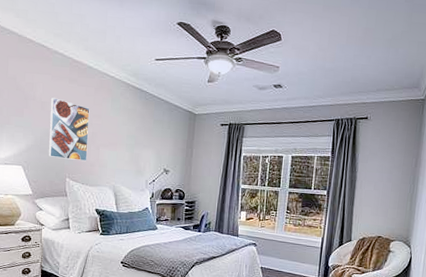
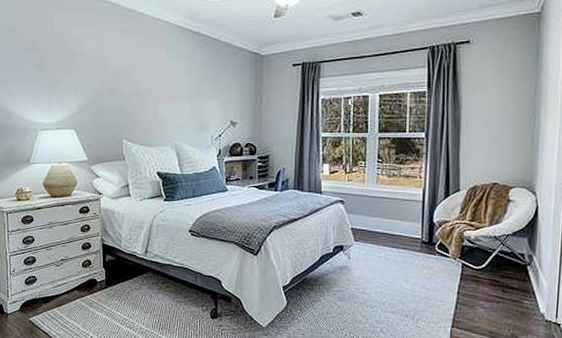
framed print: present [48,97,90,162] -> none [100,50,144,120]

